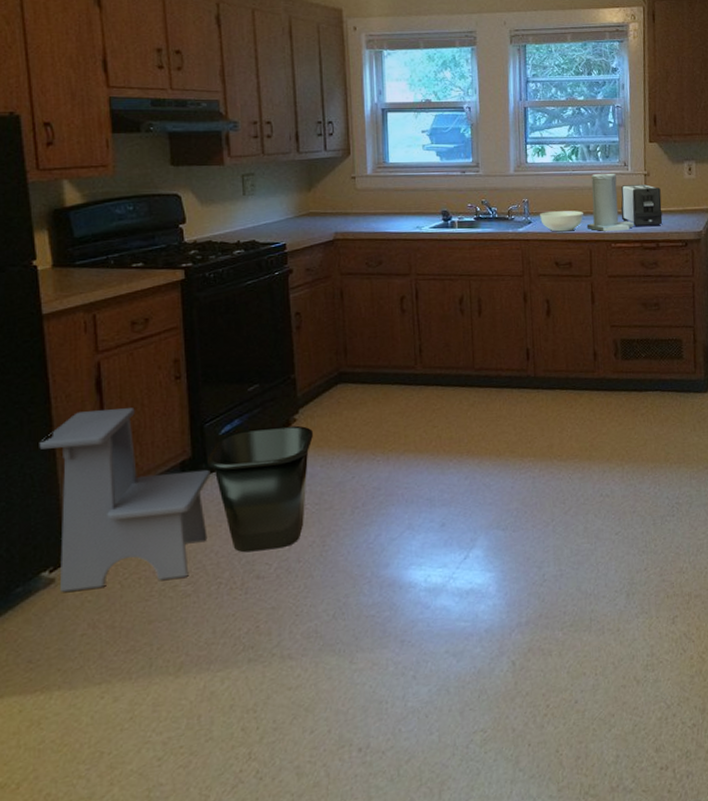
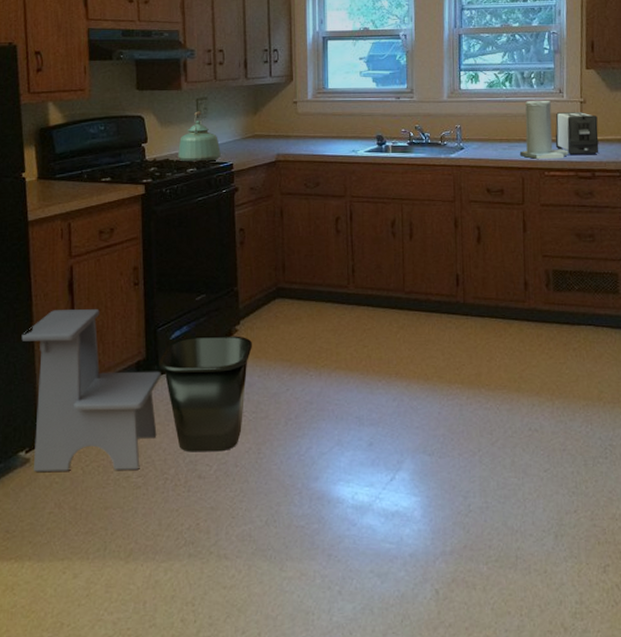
kettle: none [222,188,272,245] -> present [178,111,221,163]
bowl: present [539,211,584,232] -> none [471,137,517,159]

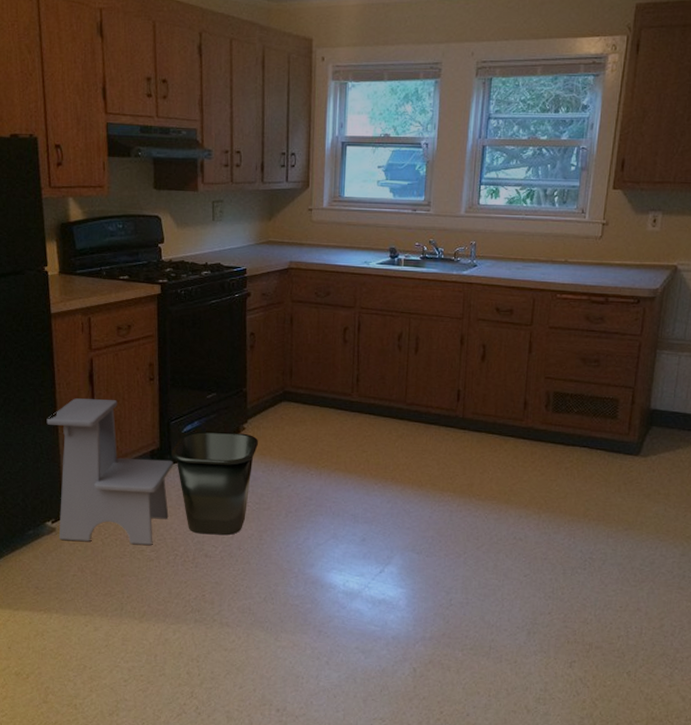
kettle: present [178,111,221,163] -> none [193,214,235,266]
paper towel: present [519,101,569,160] -> none [533,220,584,282]
toaster: present [555,112,599,156] -> none [571,234,618,280]

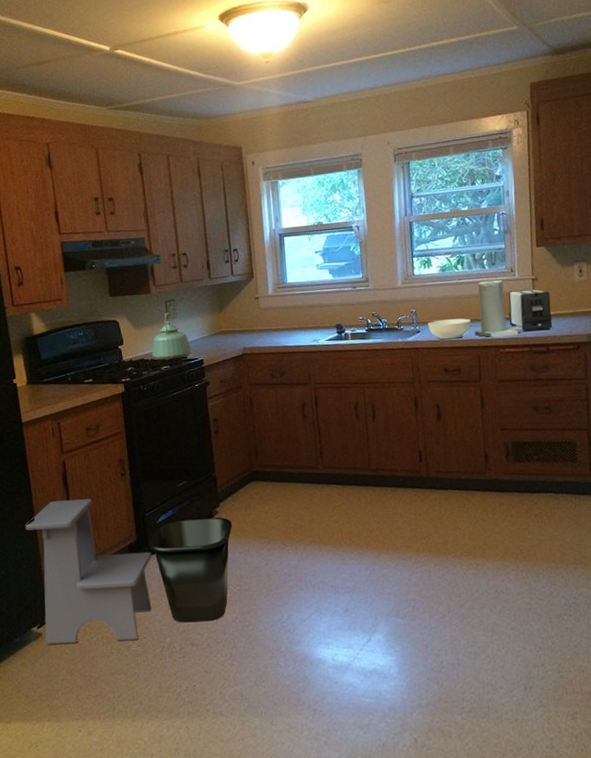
kettle: none [193,214,235,266] -> present [152,312,191,362]
bowl: none [485,256,532,278] -> present [427,318,472,340]
paper towel: none [533,220,584,282] -> present [474,280,523,338]
toaster: none [571,234,618,280] -> present [508,289,553,332]

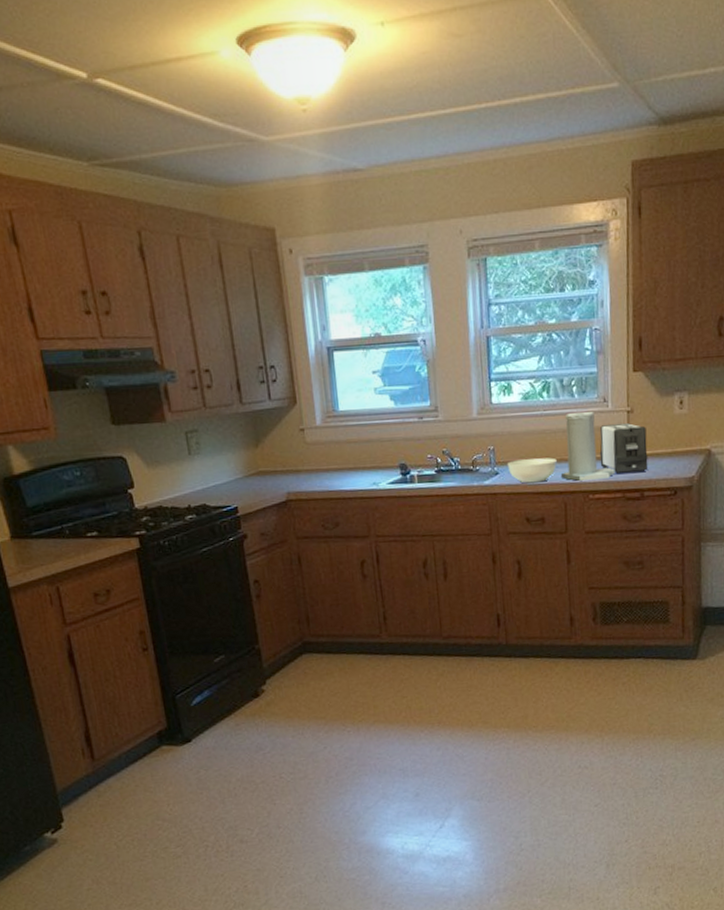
step stool: present [25,499,152,644] -> none [24,679,191,851]
waste bin: present [149,517,232,623] -> none [182,696,282,819]
kettle: present [152,312,191,362] -> none [171,446,223,510]

